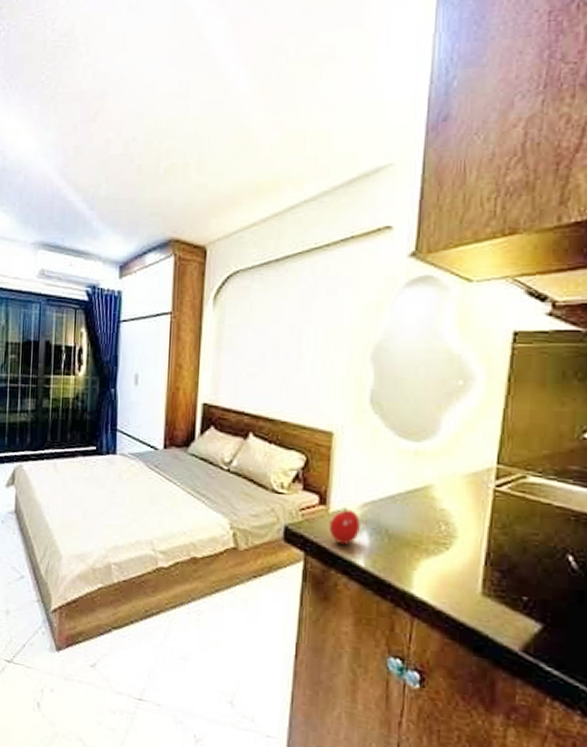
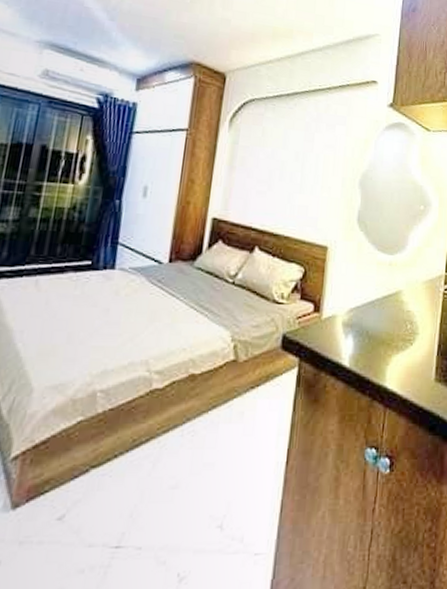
apple: present [328,508,360,545] -> none [321,314,347,348]

